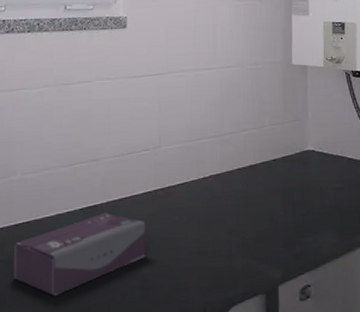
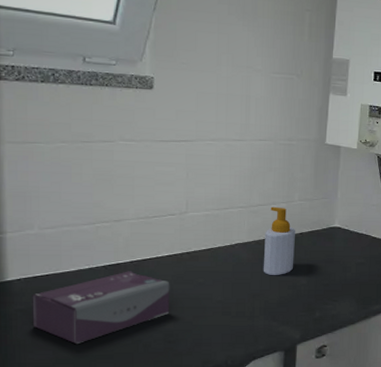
soap bottle: none [237,133,269,209] -> present [263,206,295,276]

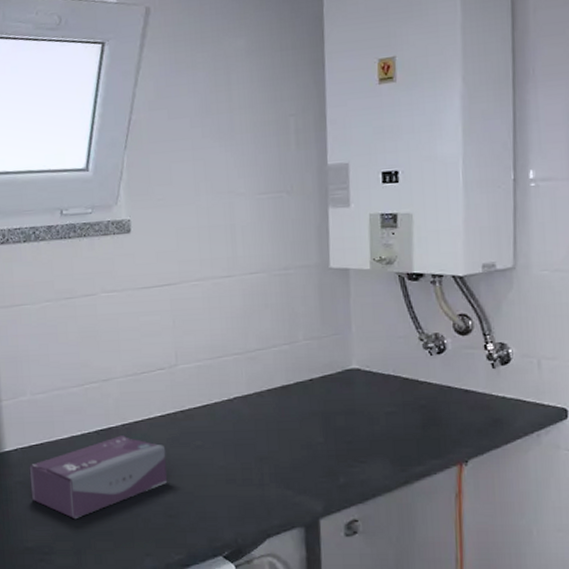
soap bottle: present [263,206,295,276] -> none [267,350,306,434]

